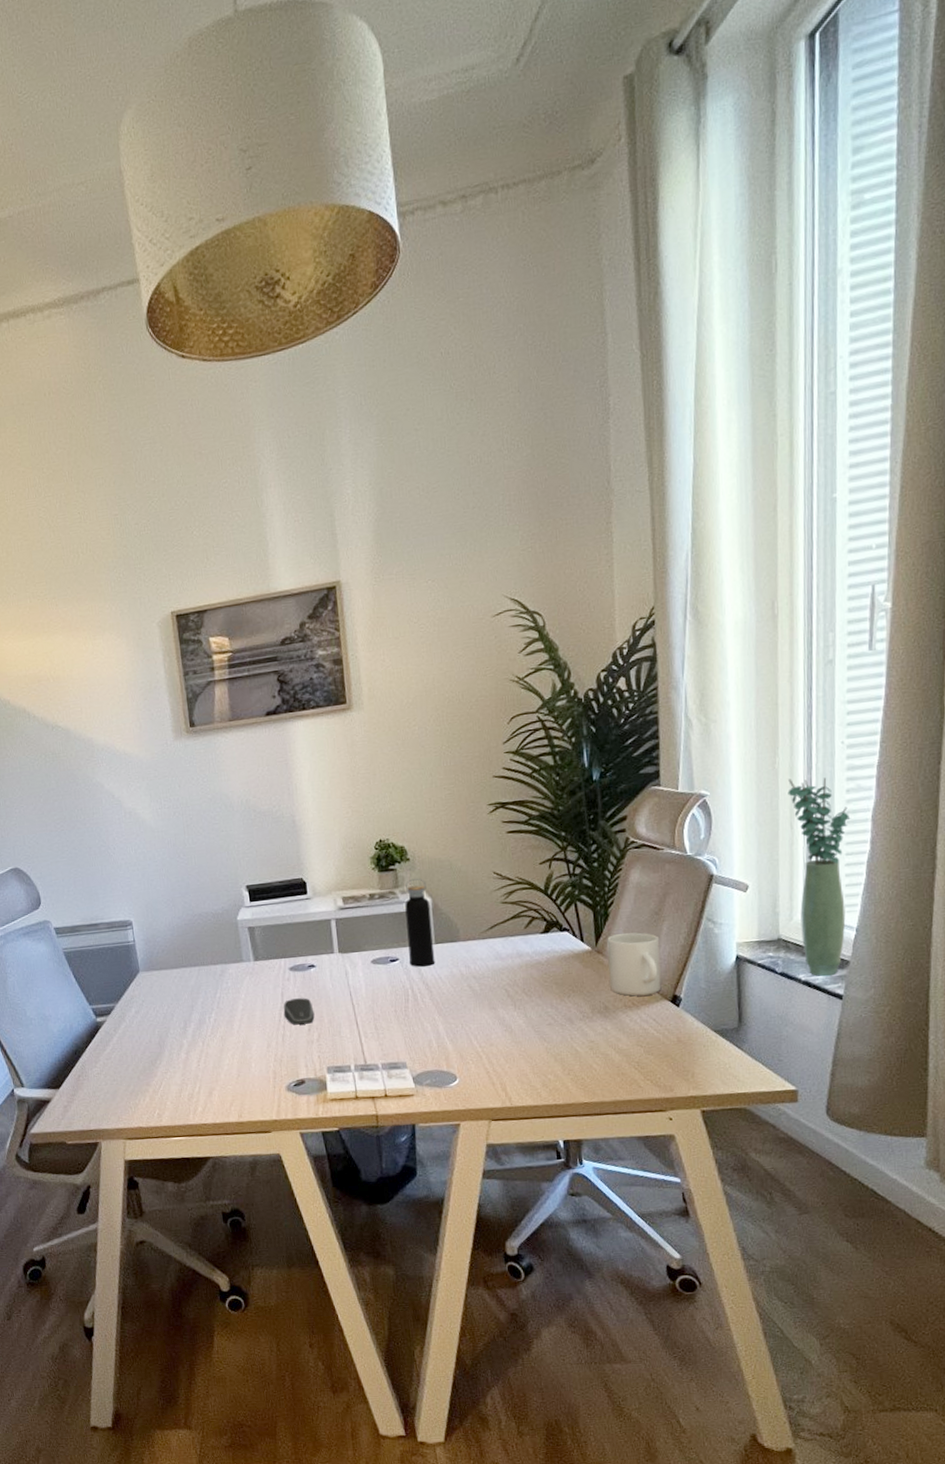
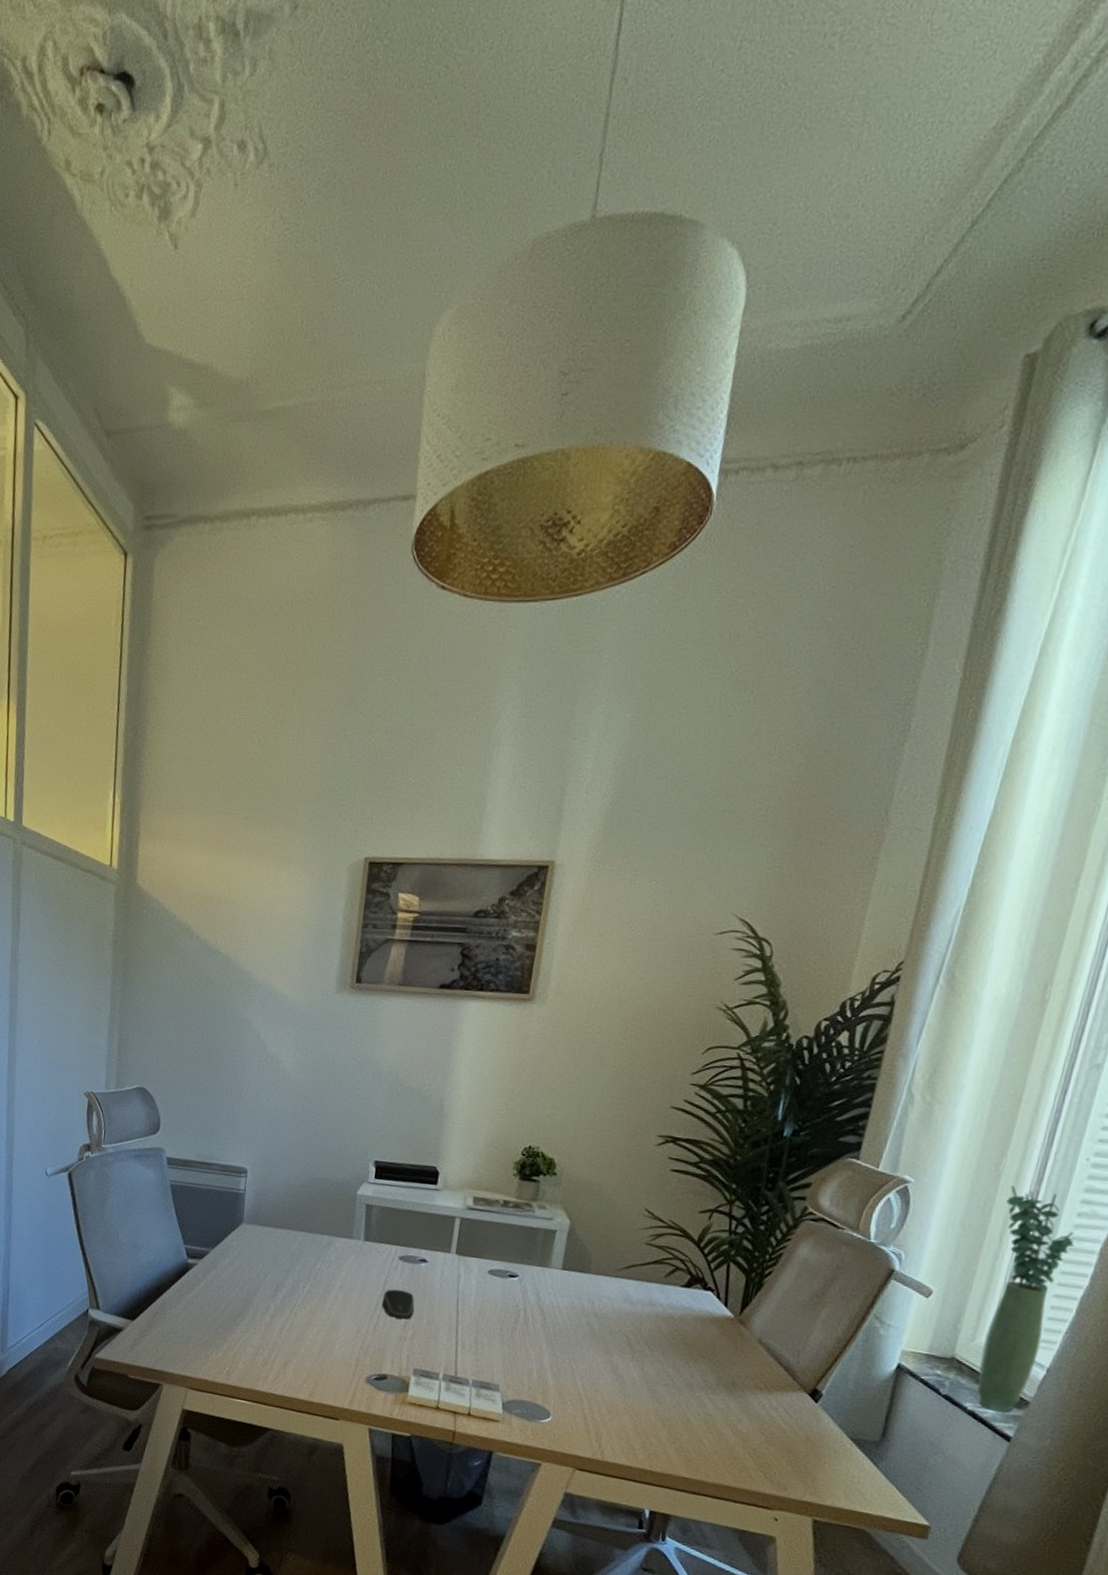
water bottle: present [405,878,435,968] -> none [529,1195,568,1292]
cup: present [607,932,662,996] -> none [743,1307,815,1383]

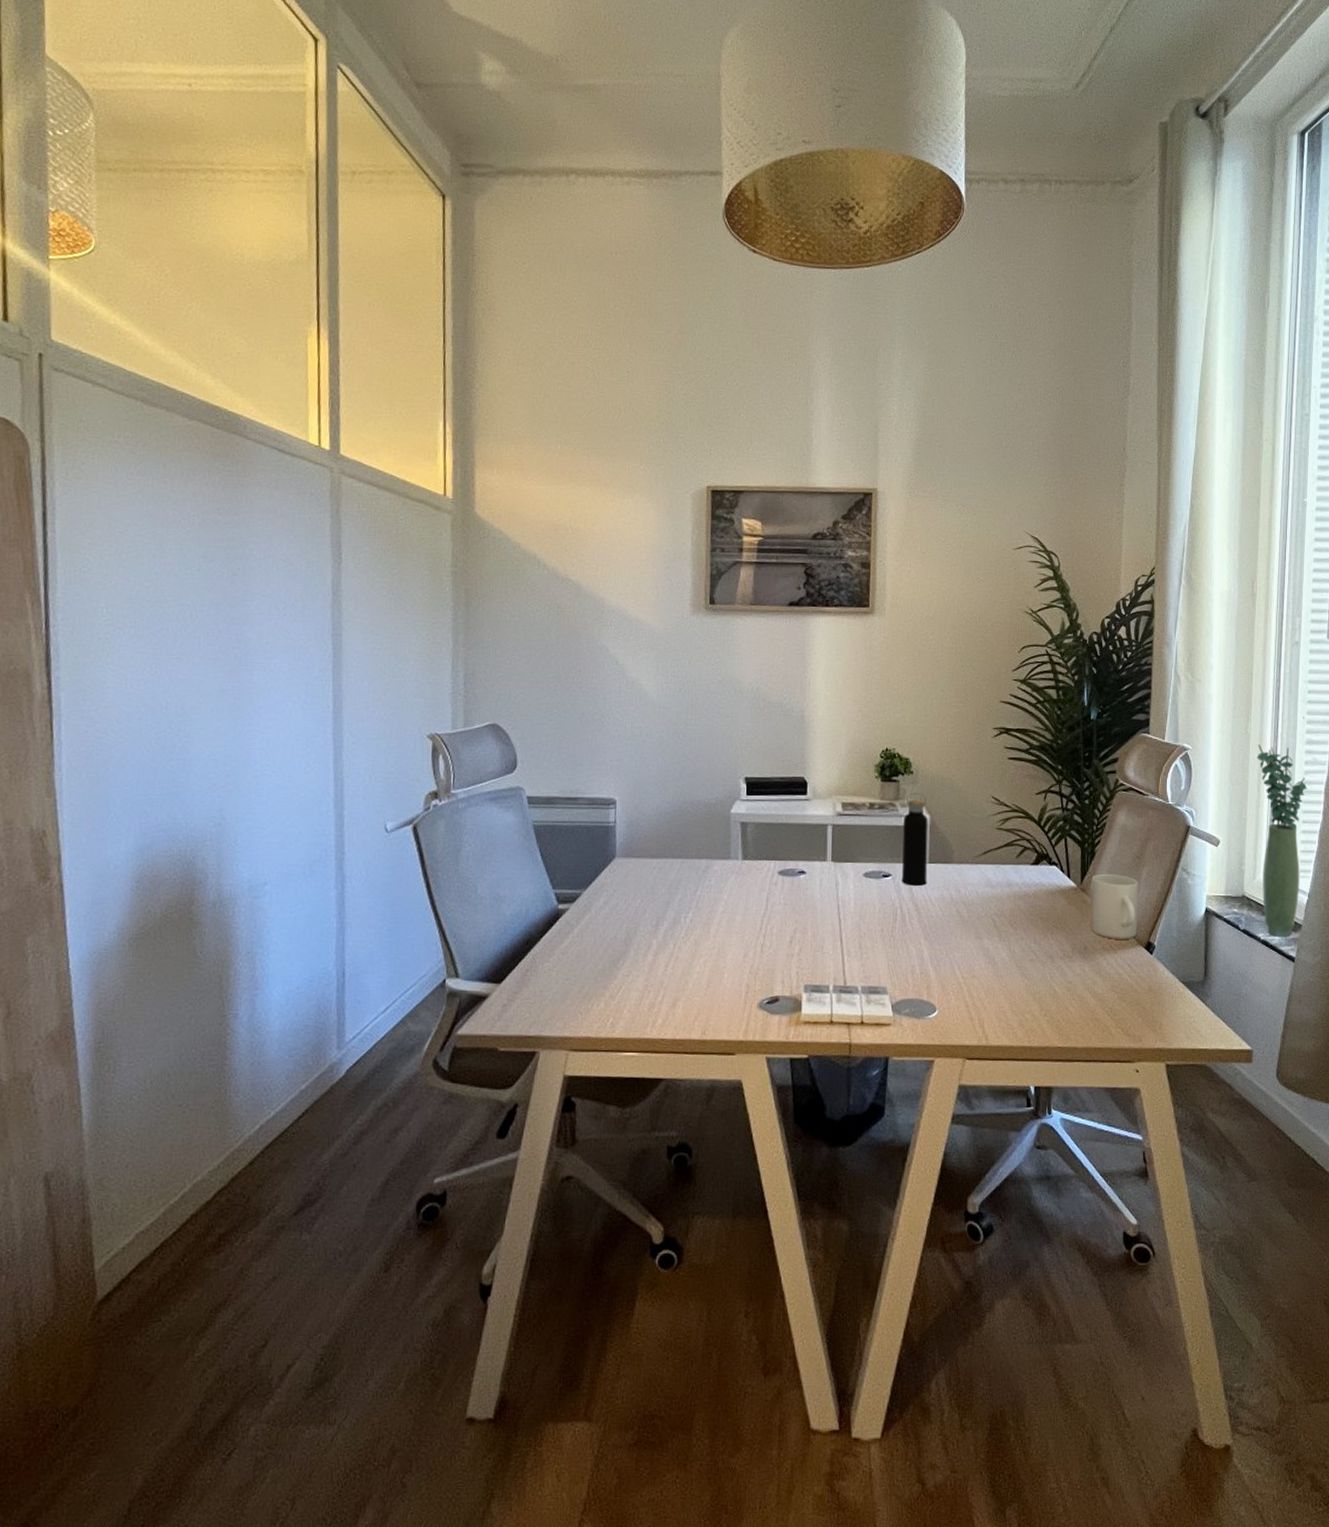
computer mouse: present [381,1289,415,1320] -> none [766,906,799,935]
water bottle: none [529,1195,568,1292] -> present [902,792,929,887]
cup: none [743,1307,815,1383] -> present [1090,873,1139,939]

